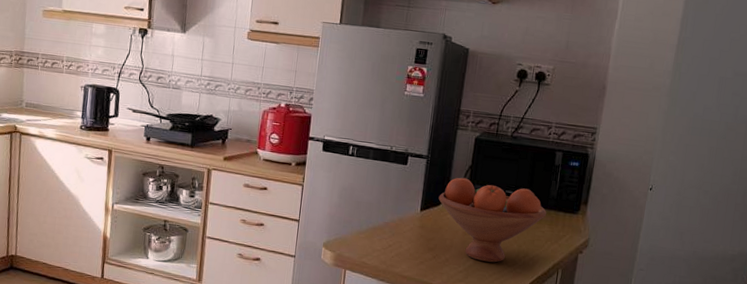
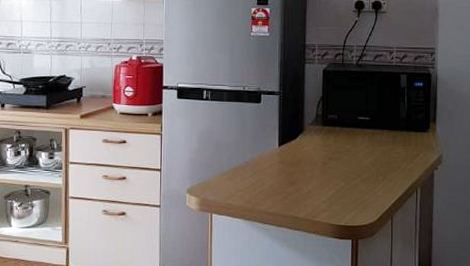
fruit bowl: present [438,177,547,263] -> none [295,109,399,189]

